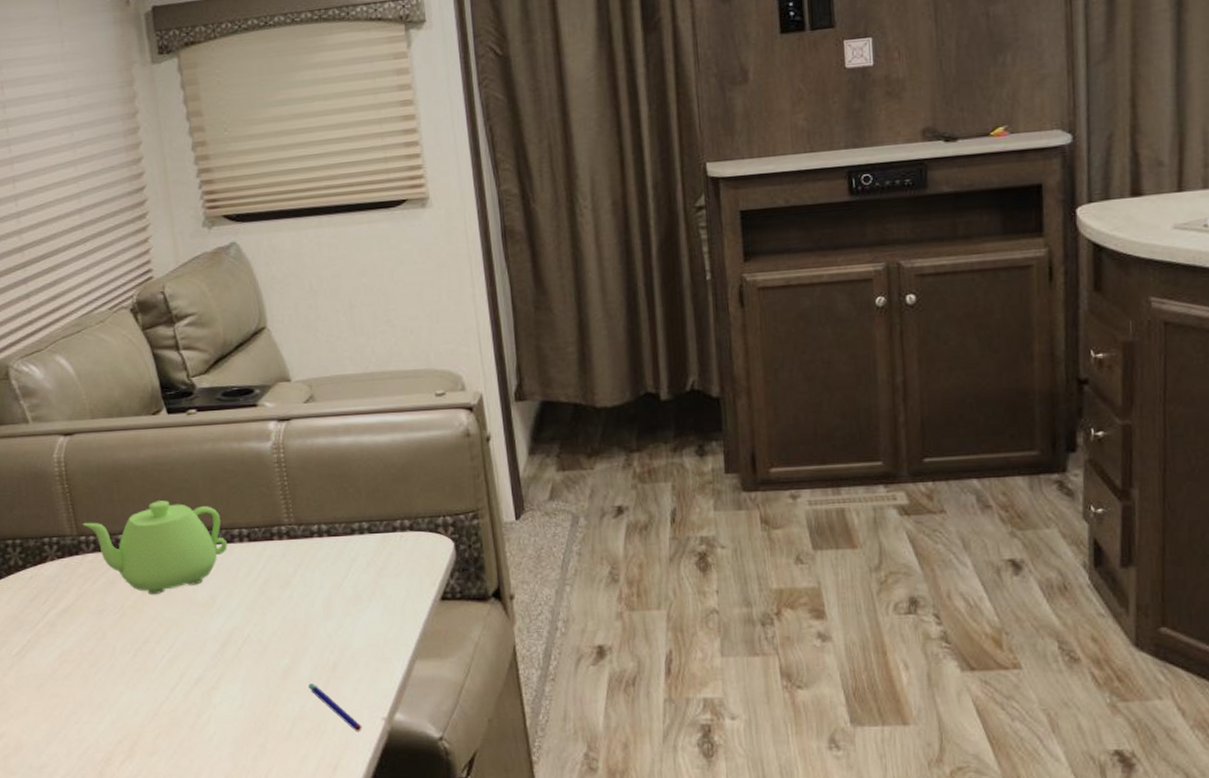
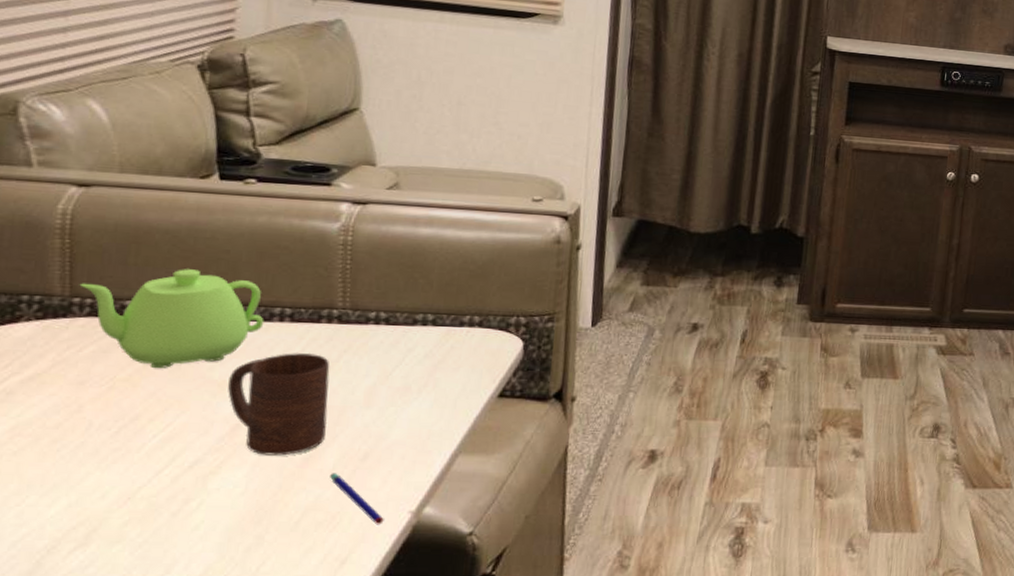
cup: none [210,569,298,670] -> present [228,352,330,456]

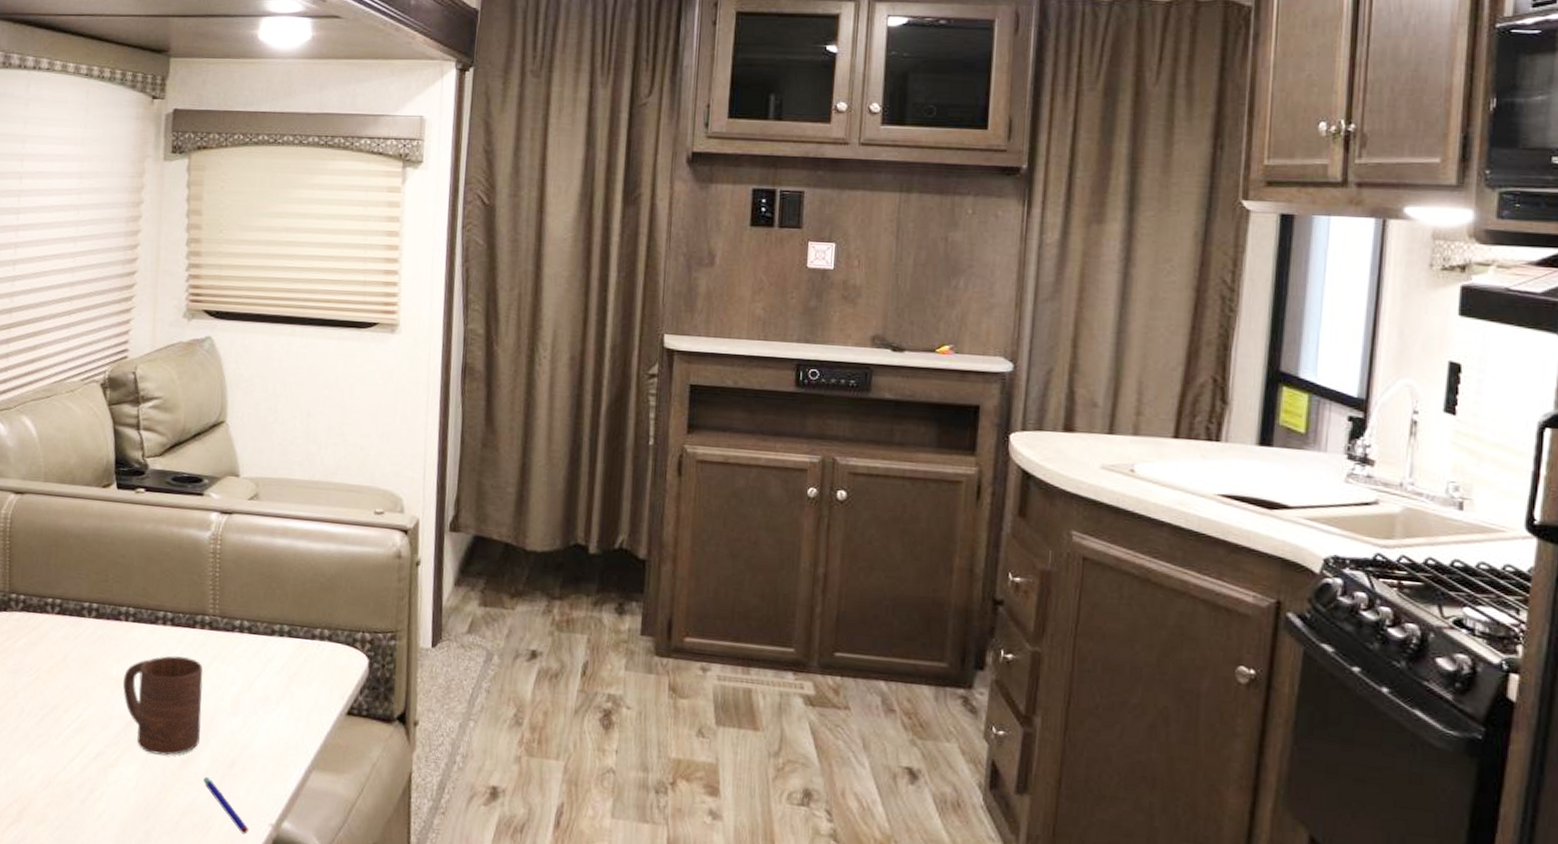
teapot: present [79,269,264,369] -> none [16,571,151,663]

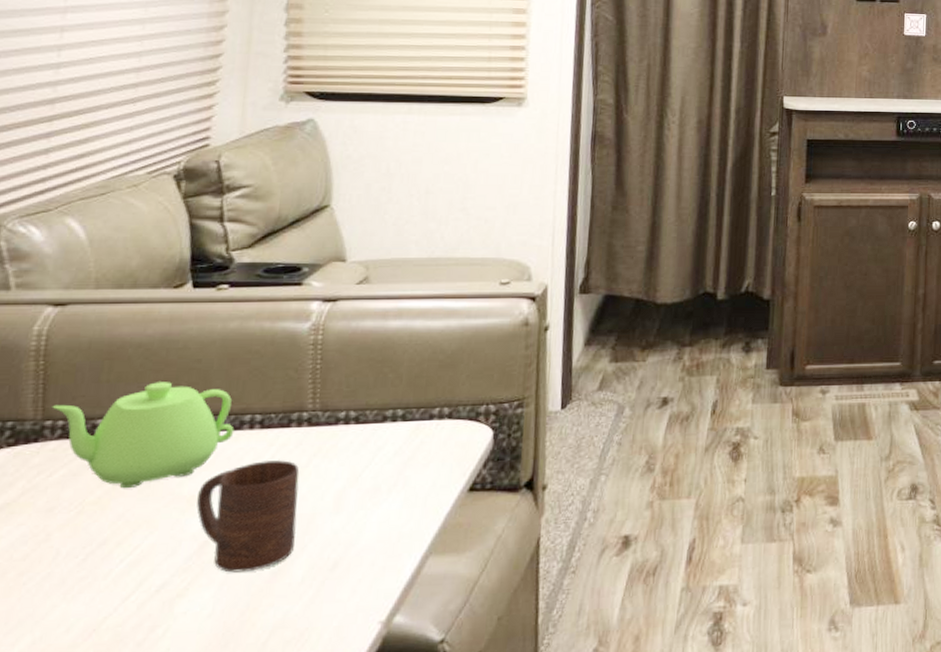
teapot: none [16,571,151,663] -> present [52,382,234,489]
pen: present [203,777,249,835] -> none [298,586,353,640]

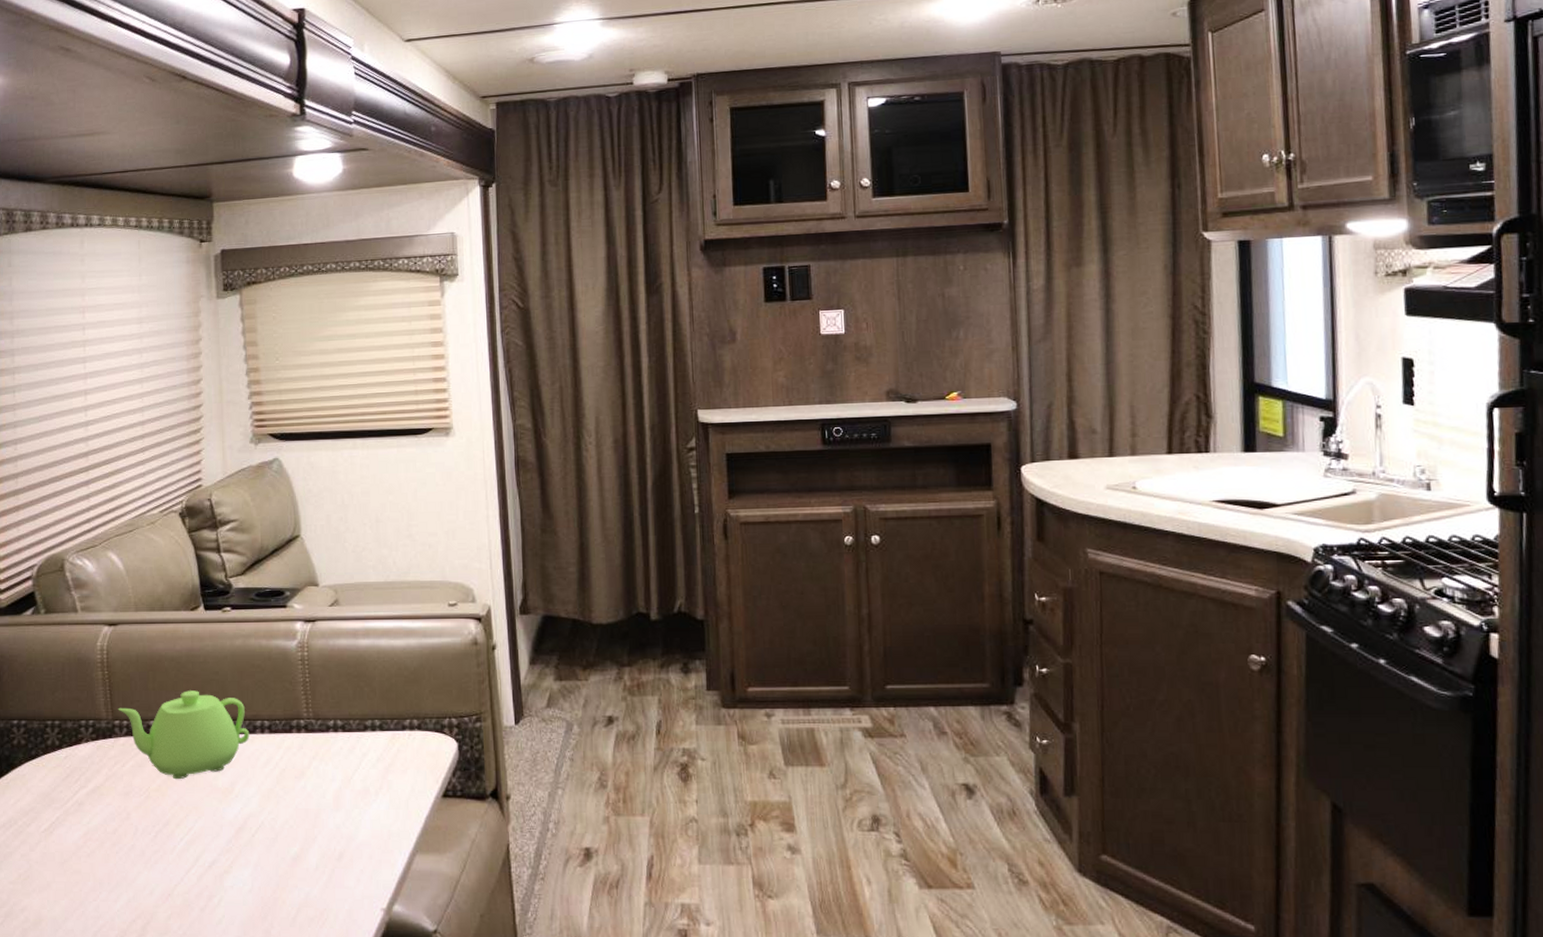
cup: present [196,459,300,573] -> none [230,760,308,856]

